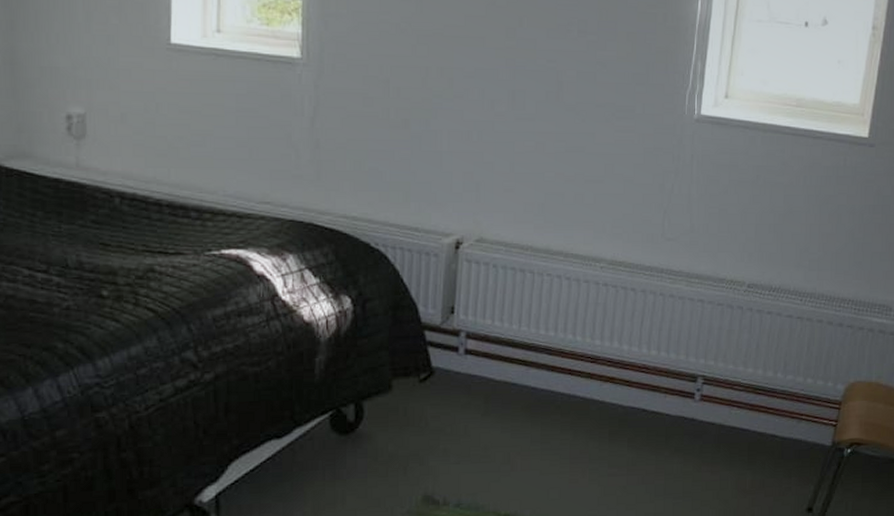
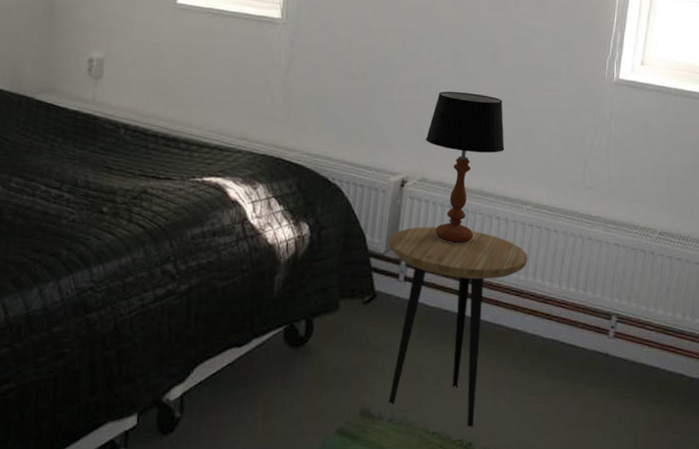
side table: none [445,291,604,506] -> present [388,226,528,427]
table lamp: none [481,137,573,309] -> present [425,91,505,243]

